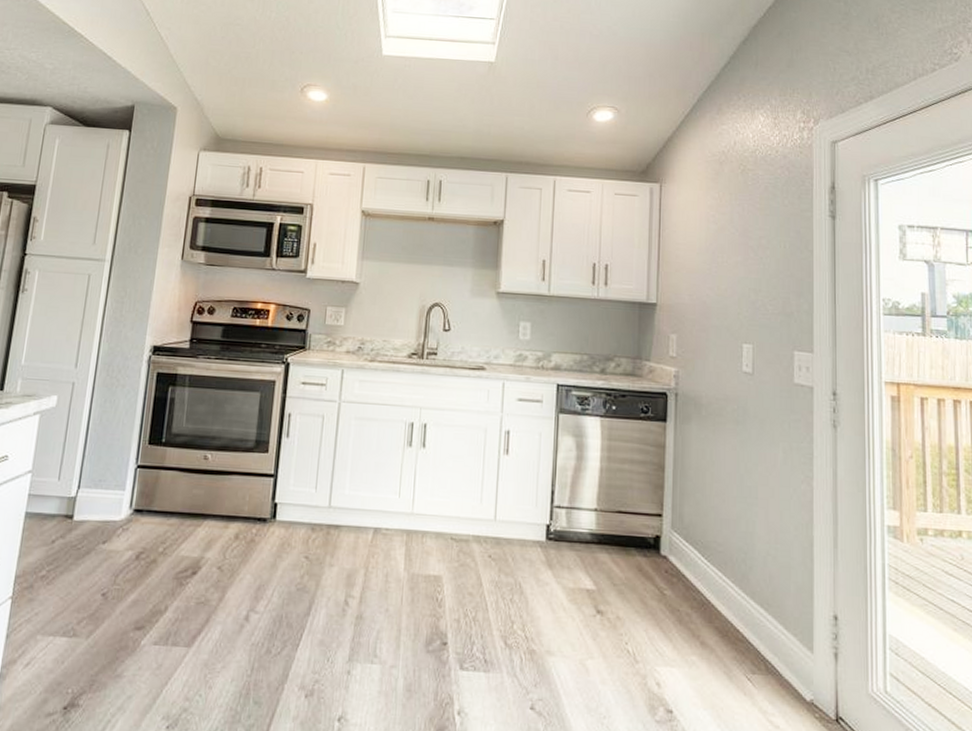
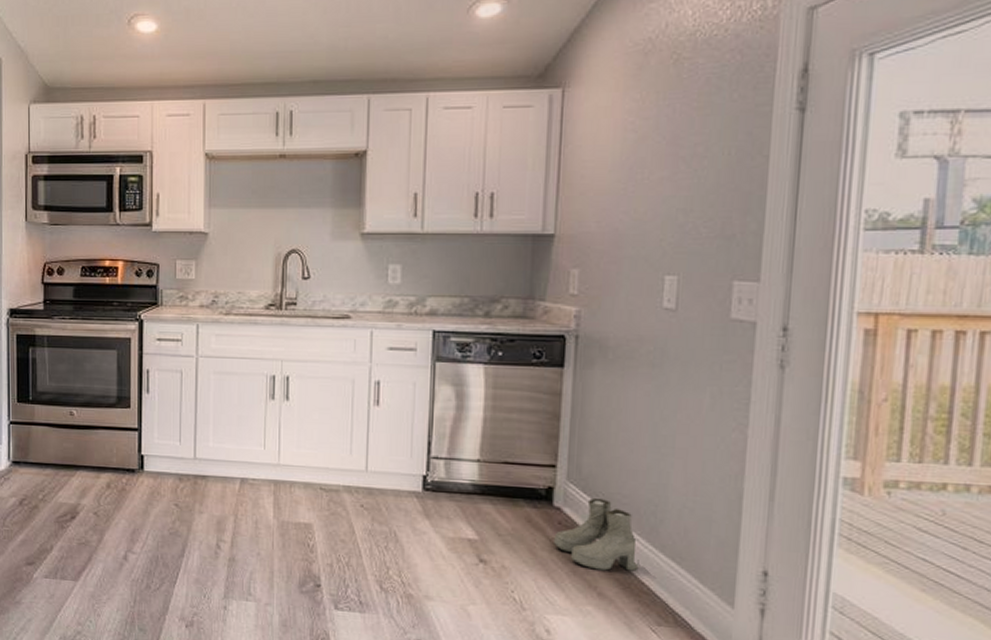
boots: none [662,546,734,619] -> present [554,497,639,572]

